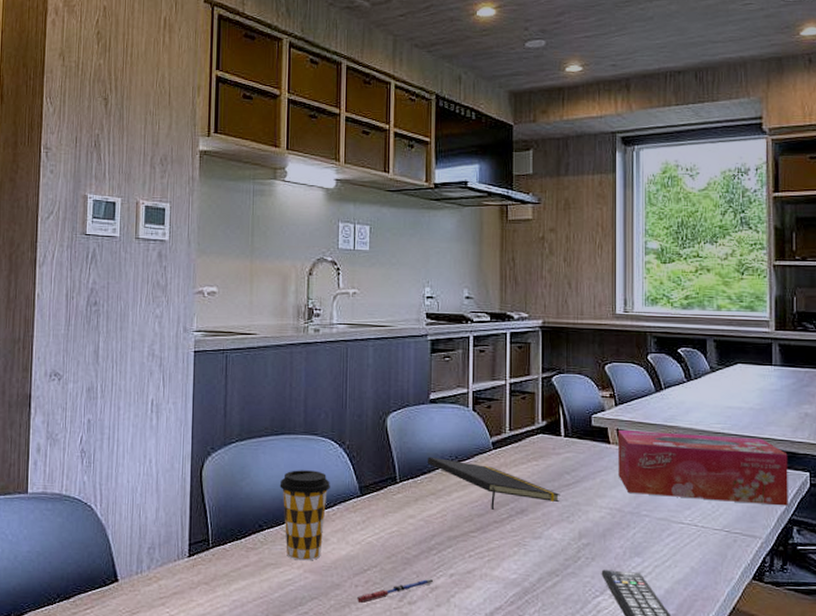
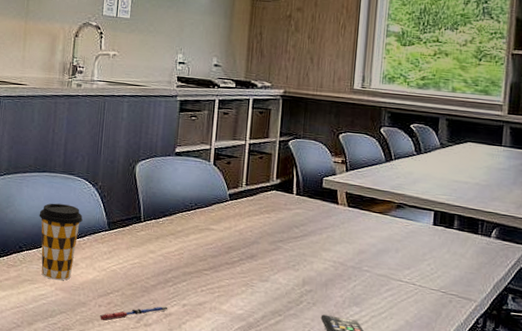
notepad: present [427,457,560,510] -> none [169,202,288,253]
tissue box: present [618,429,788,506] -> none [344,192,510,275]

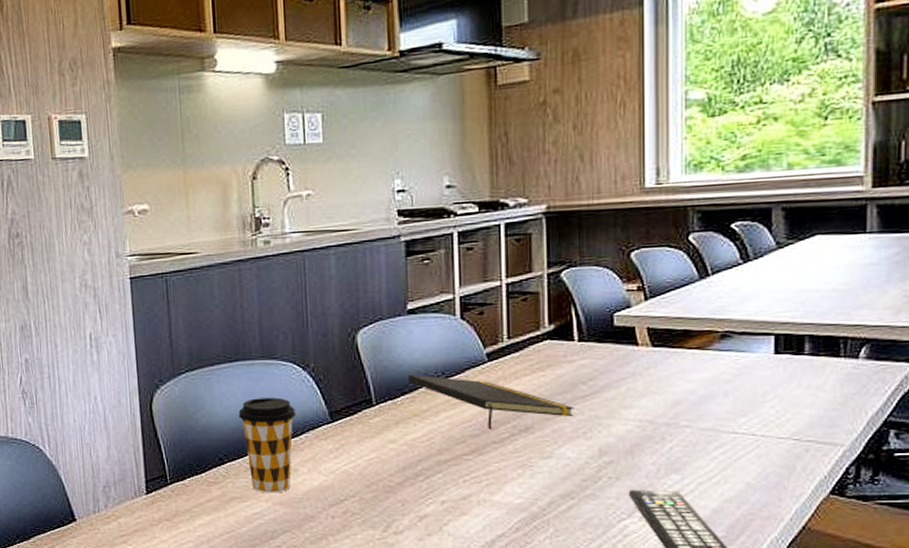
pen: present [99,306,168,322] -> none [334,506,423,536]
notepad: none [169,202,288,253] -> present [407,374,574,429]

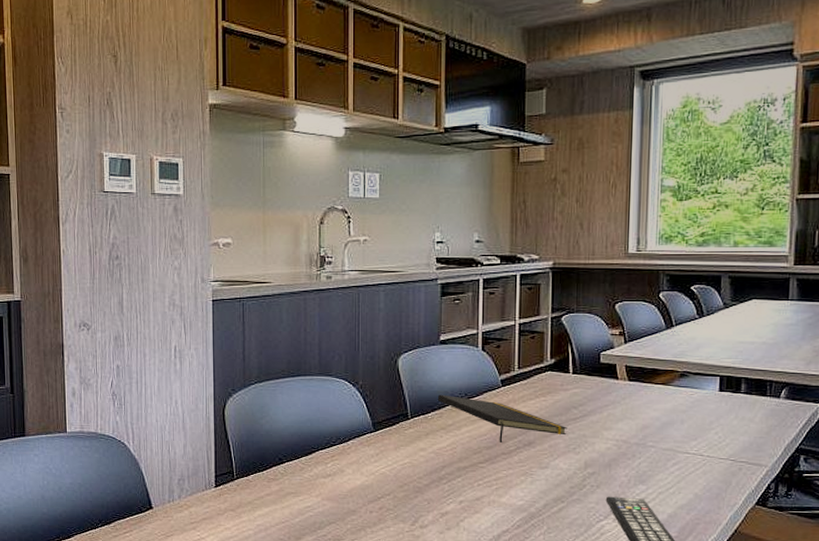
coffee cup: present [238,397,296,493] -> none [297,408,345,490]

